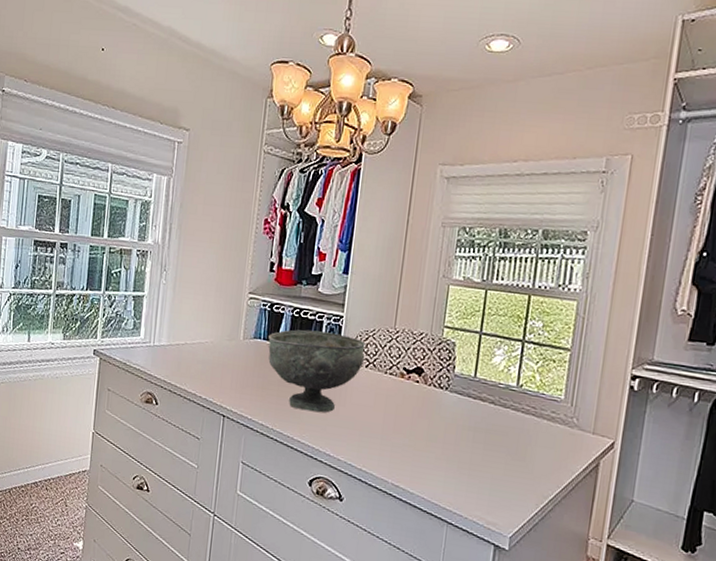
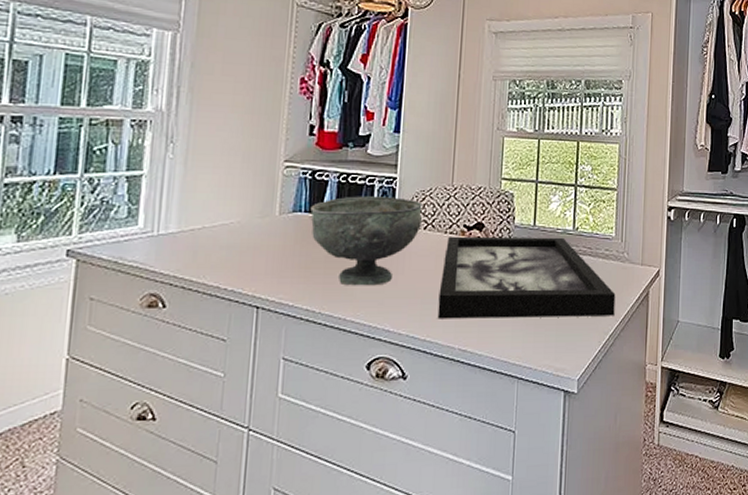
picture frame: none [373,376,560,482] -> present [437,236,616,319]

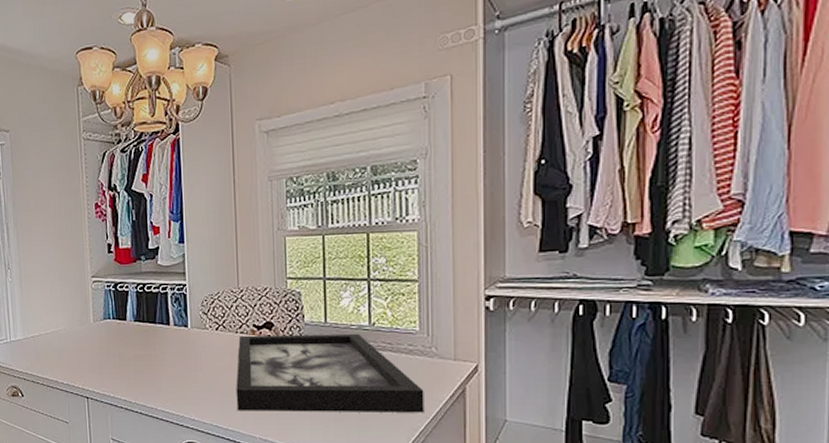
decorative bowl: present [310,196,422,286] -> none [117,302,213,381]

